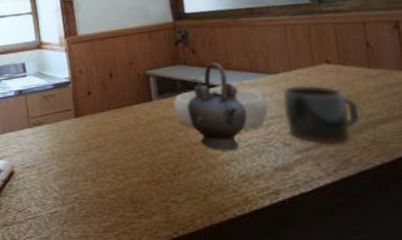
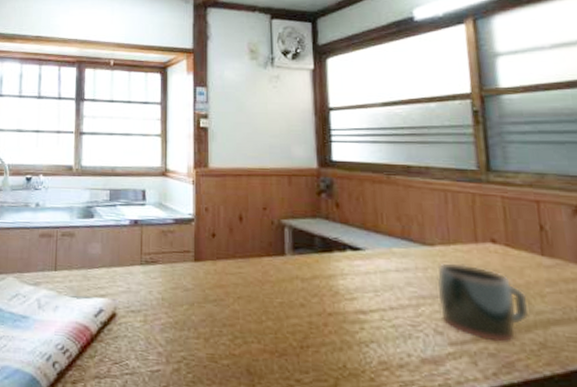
bowl: present [173,88,269,129] -> none [308,250,420,307]
teapot: present [187,62,248,151] -> none [325,222,394,329]

